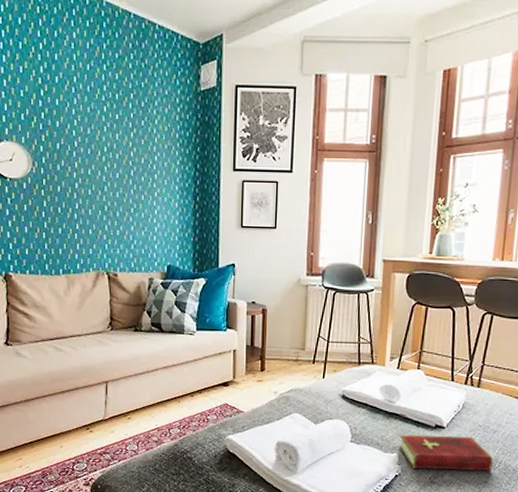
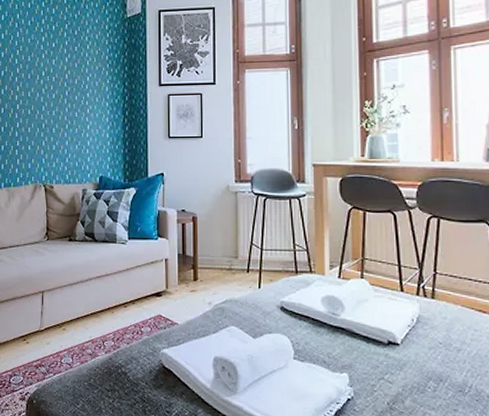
hardcover book: present [399,434,494,471] -> none [348,351,462,397]

